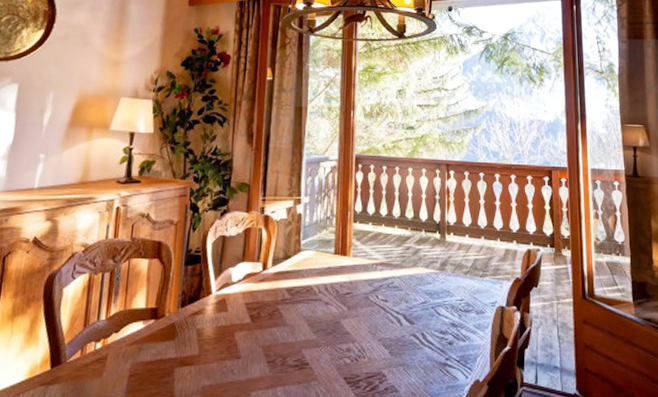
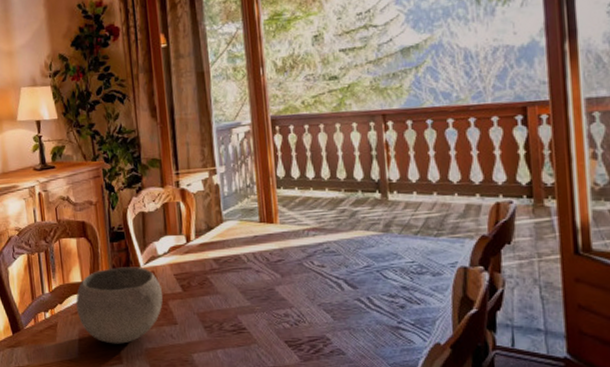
bowl: none [133,293,230,381] -> present [76,266,163,344]

